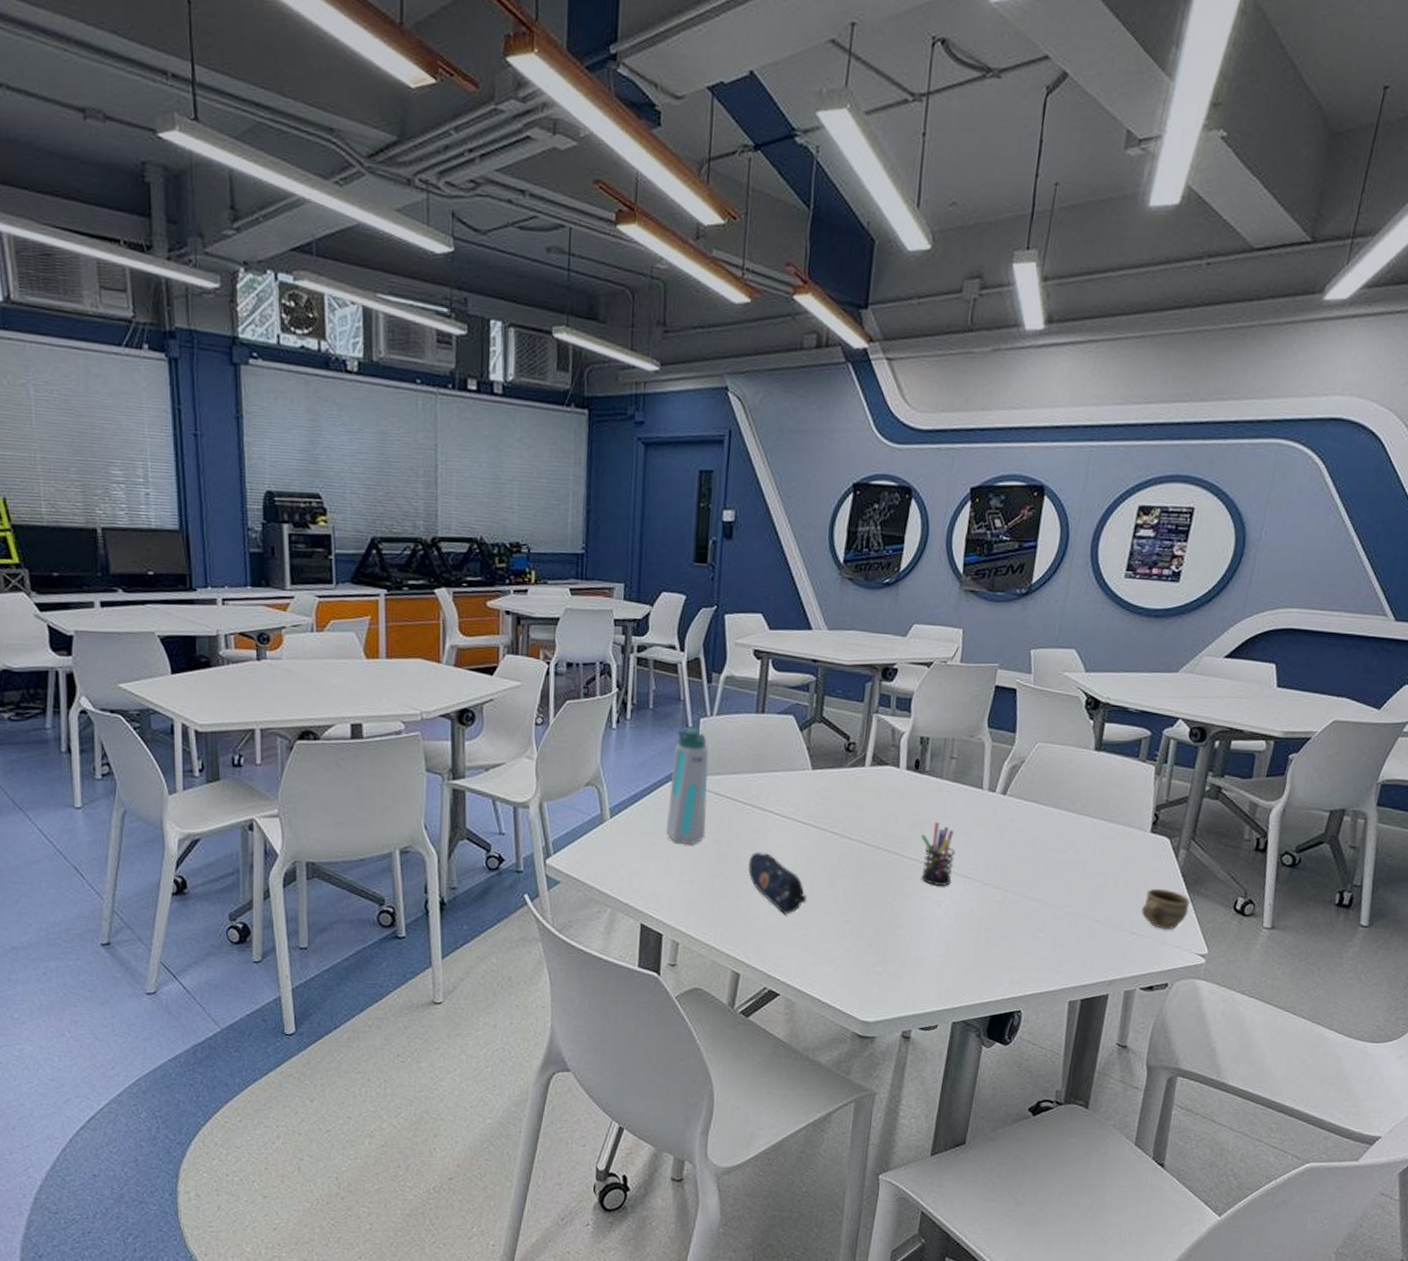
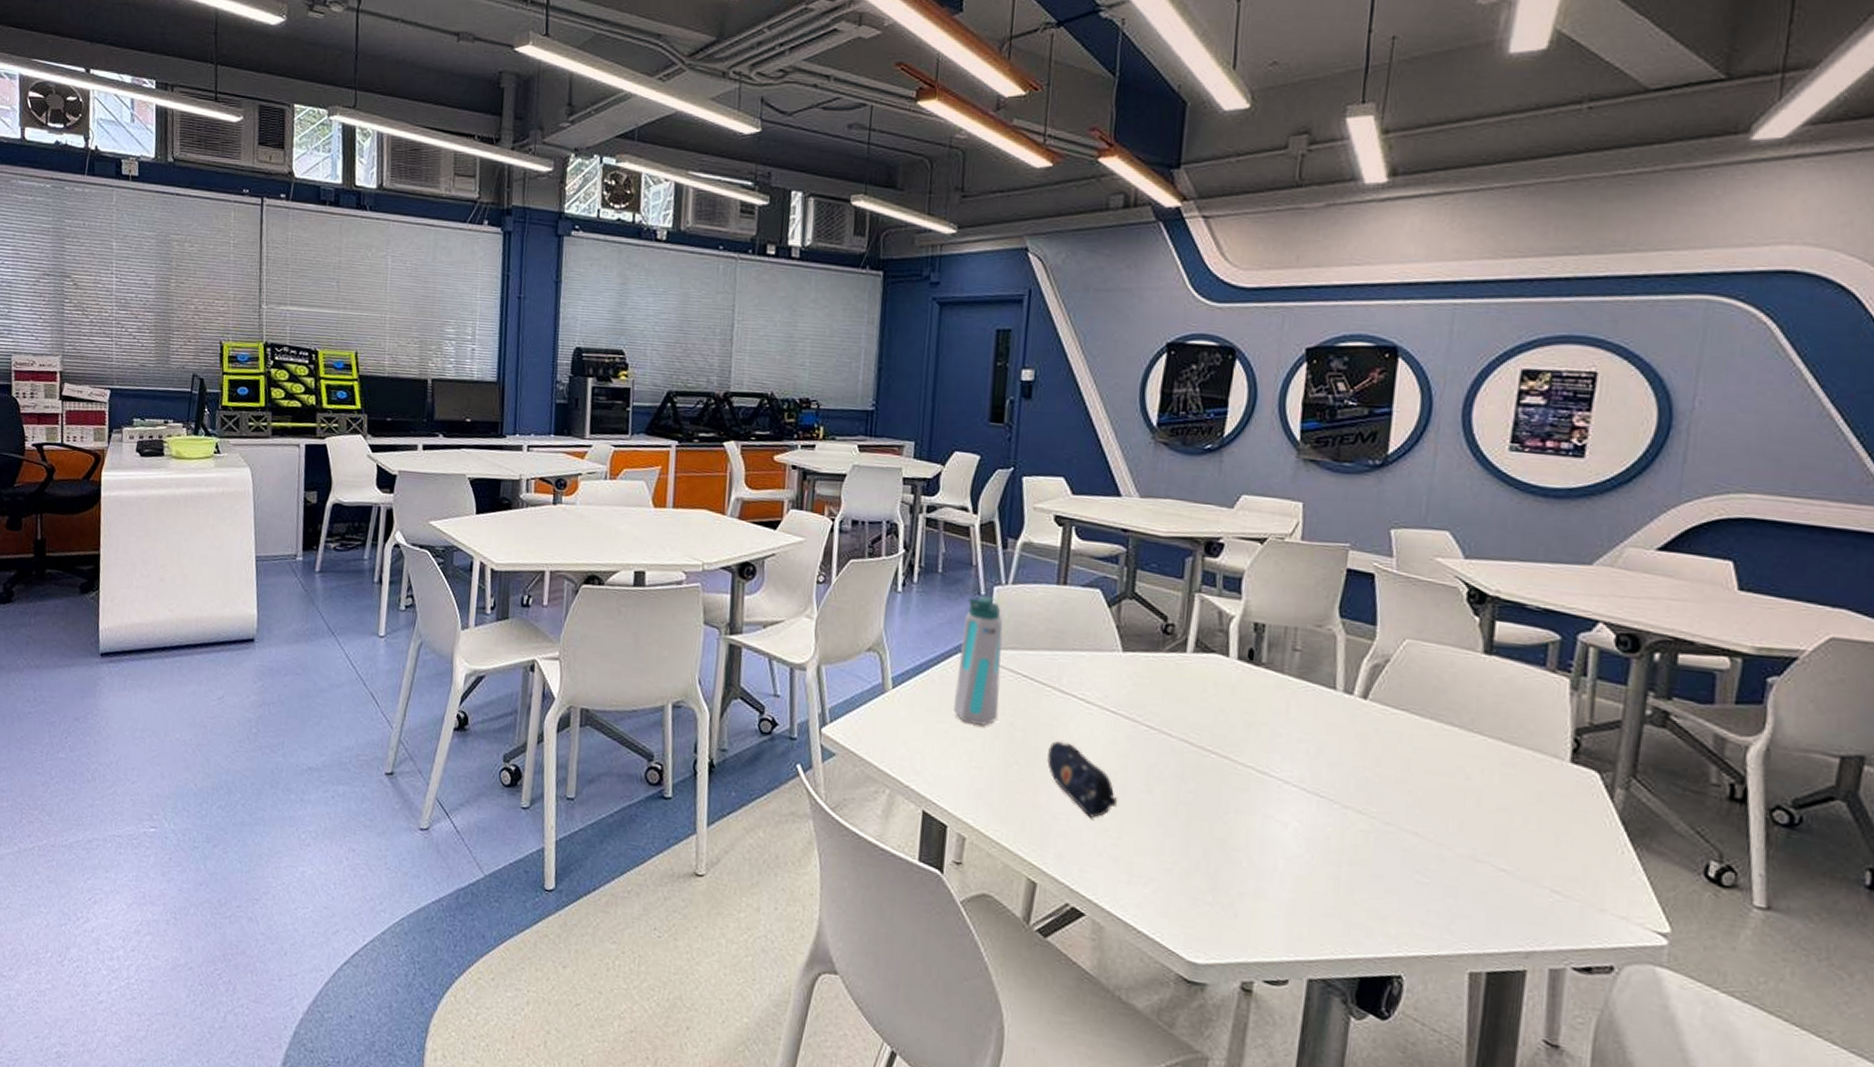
pen holder: present [920,822,955,887] -> none [1258,725,1304,804]
cup: present [1141,888,1191,929] -> none [1566,836,1638,893]

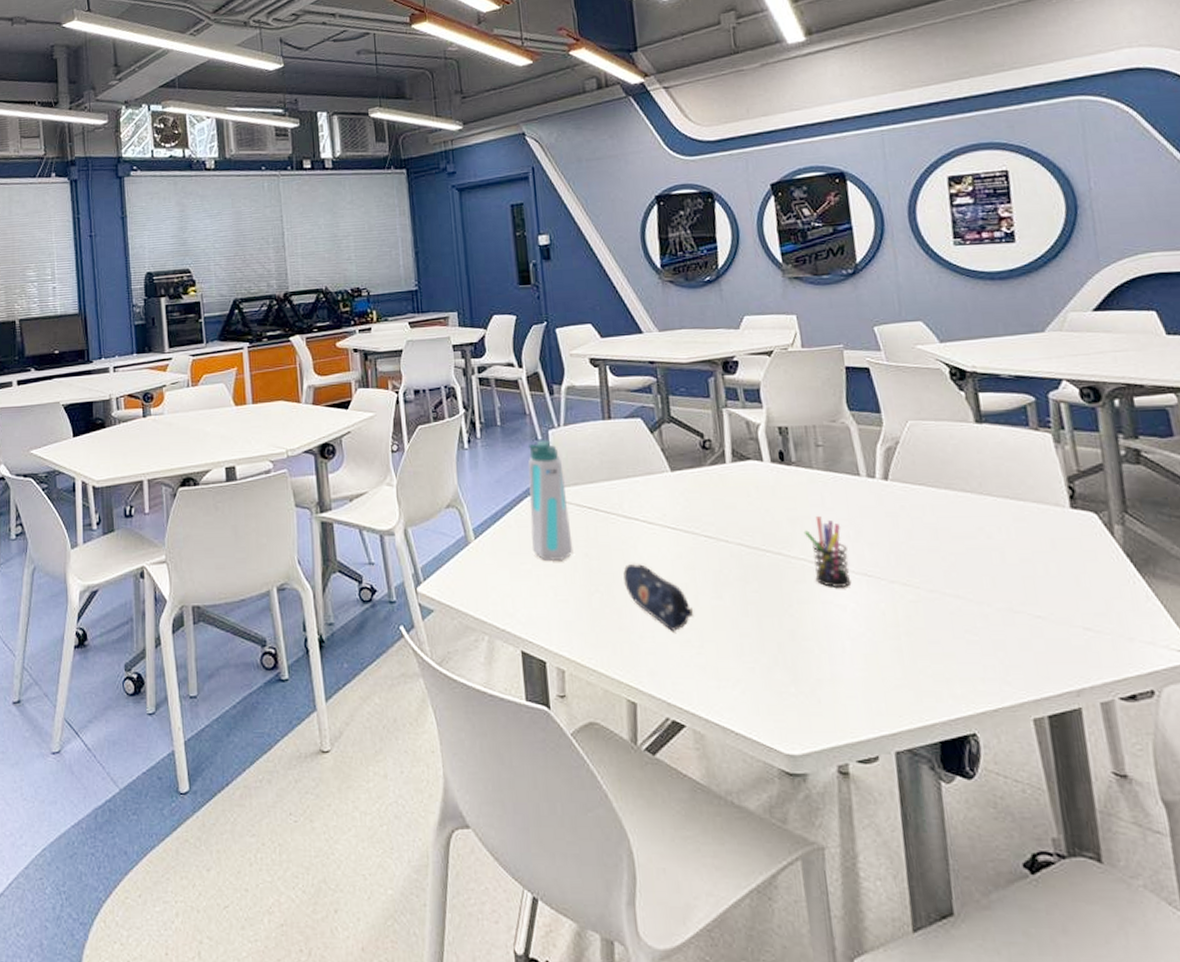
pen holder: none [1258,725,1304,804] -> present [803,516,852,589]

